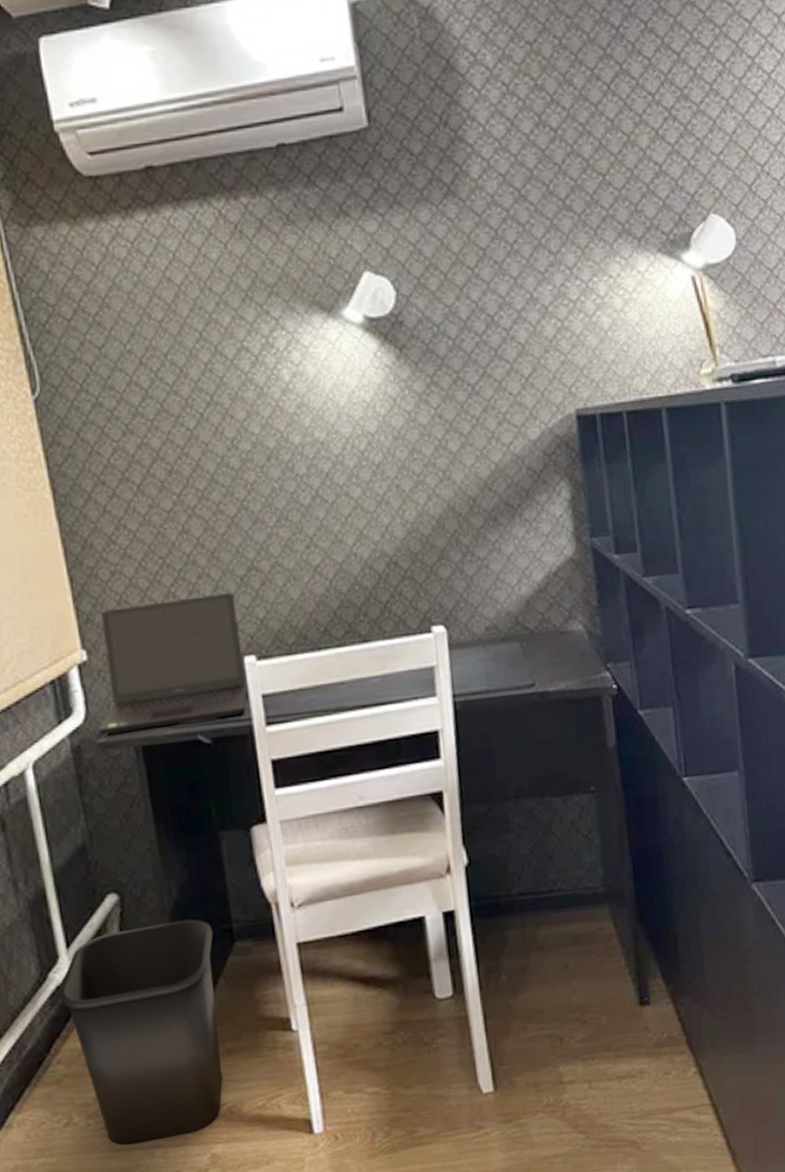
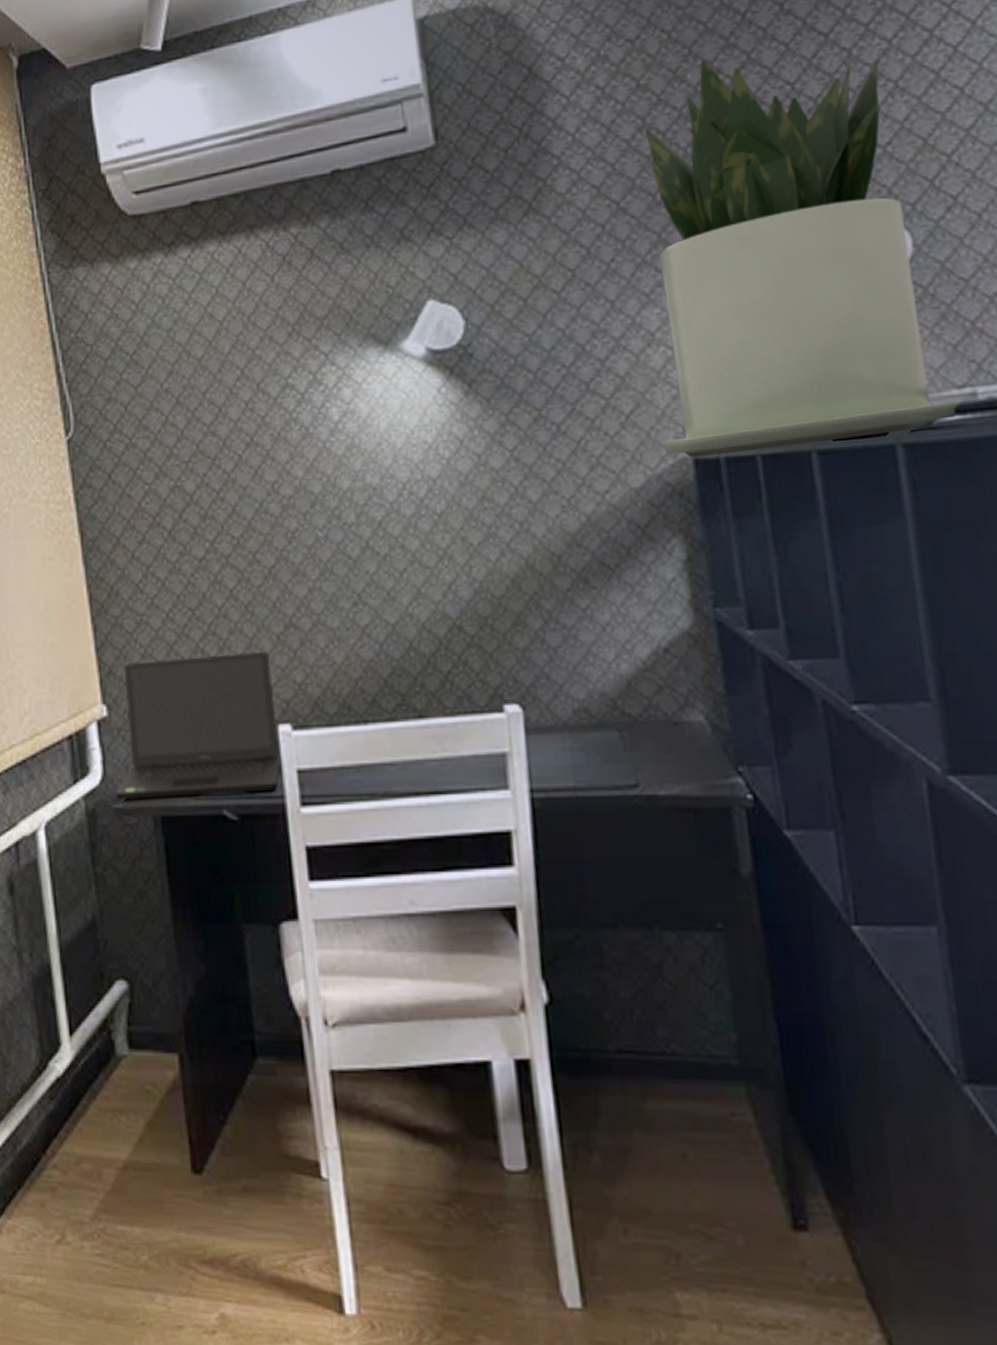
waste bin: present [58,919,223,1145] -> none [58,1022,237,1283]
planter: none [541,67,766,414] -> present [646,53,962,458]

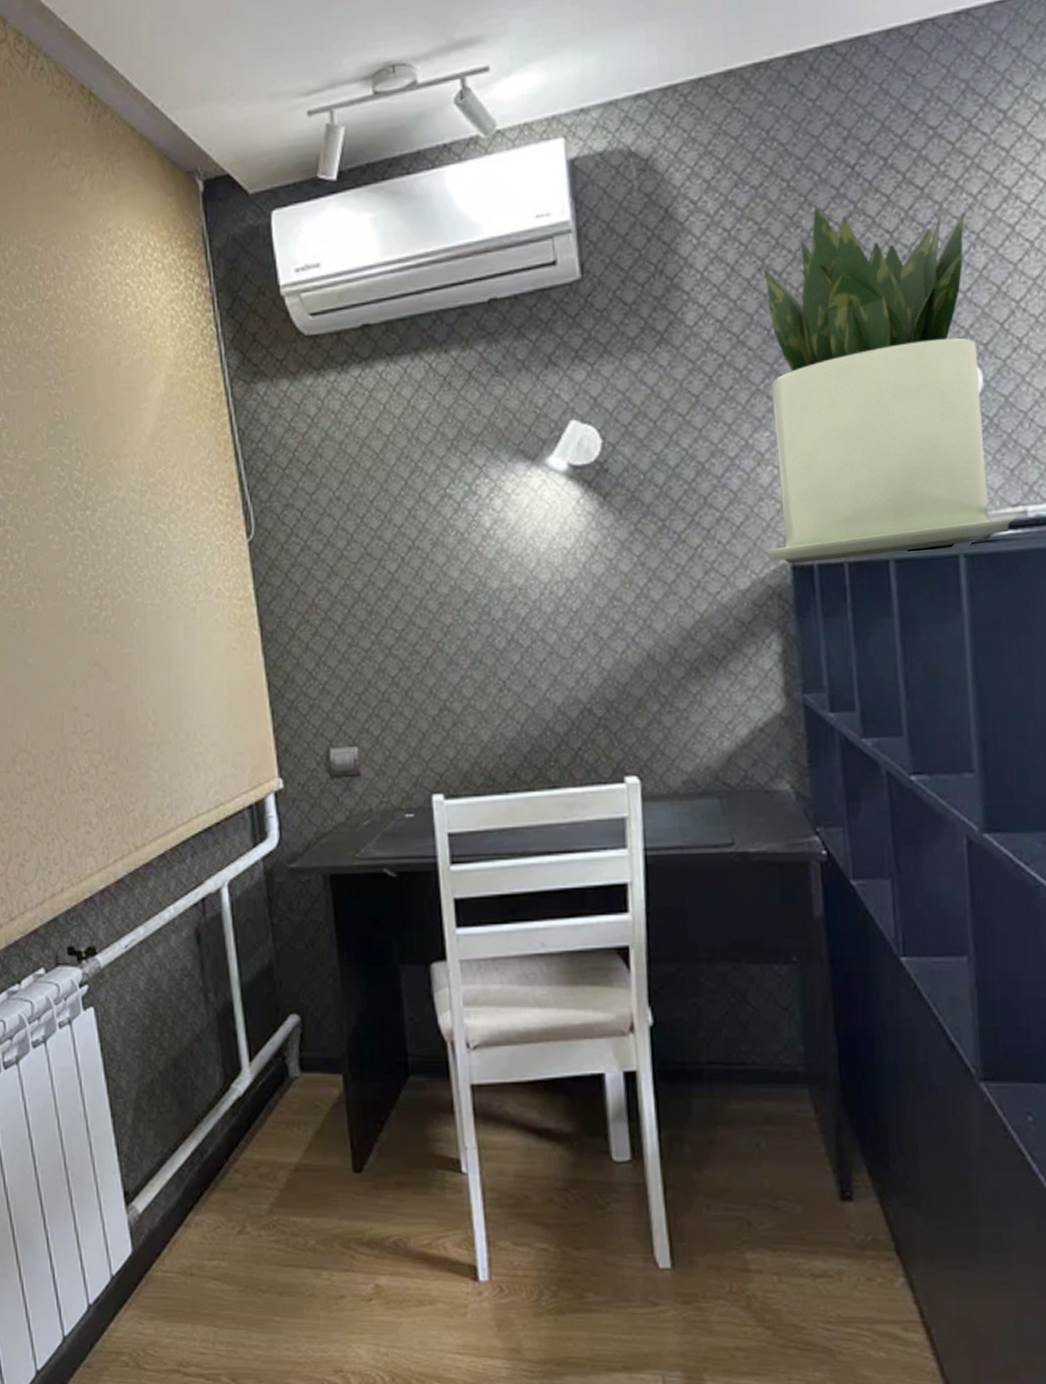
laptop: present [115,651,280,800] -> none [290,731,433,861]

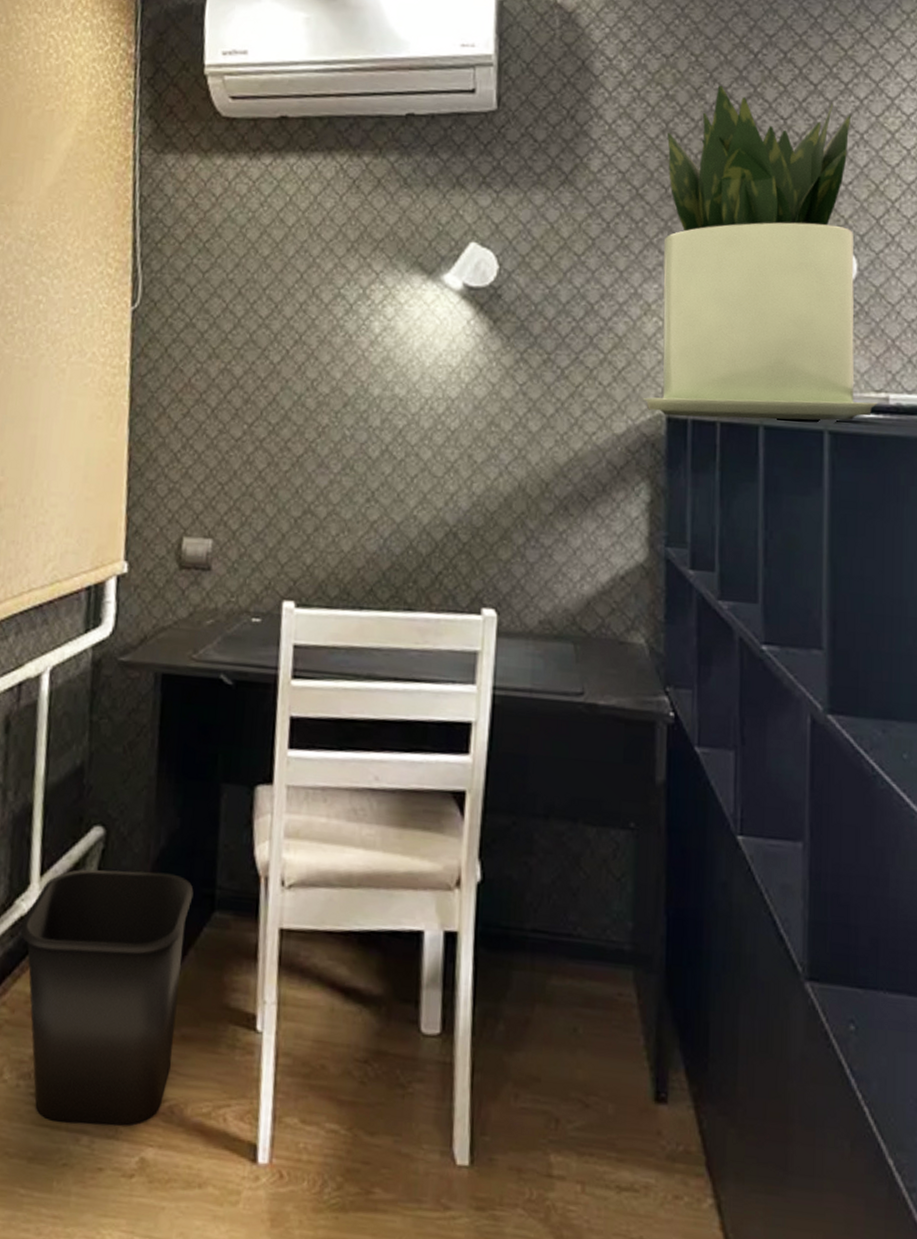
waste bin: none [239,1048,390,1262] -> present [20,869,194,1126]

